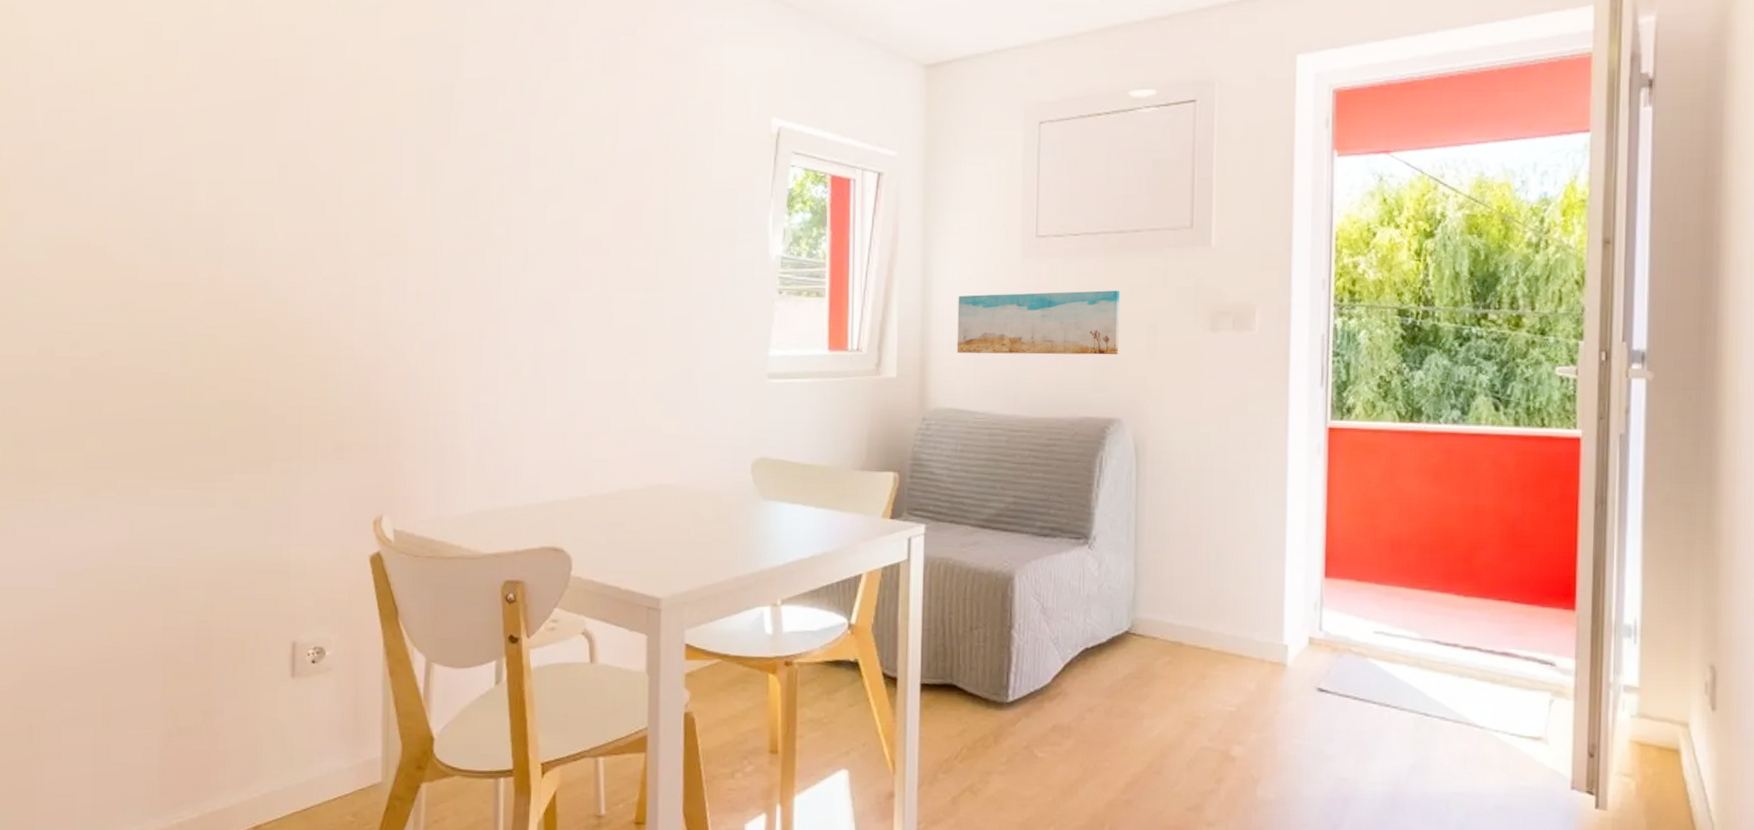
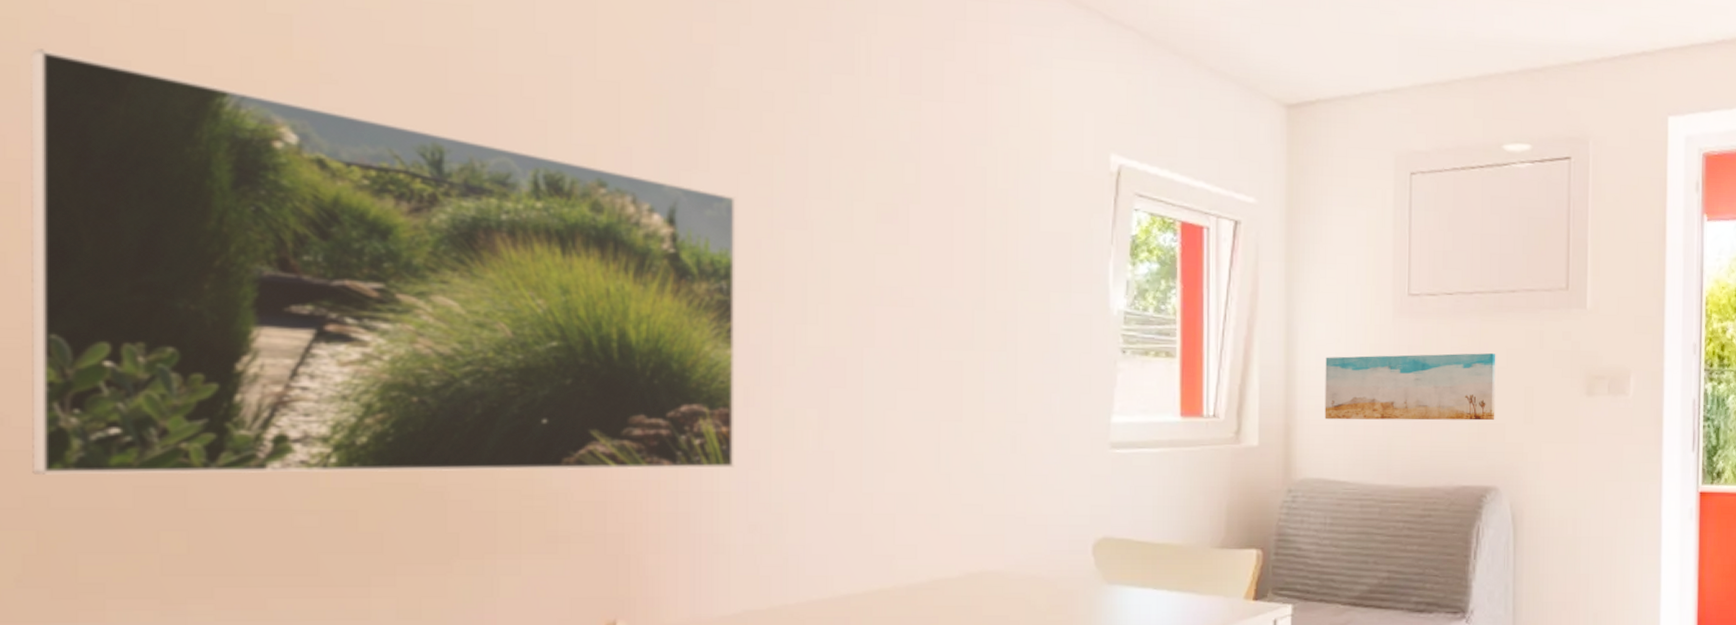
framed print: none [10,77,477,393] -> present [30,49,737,476]

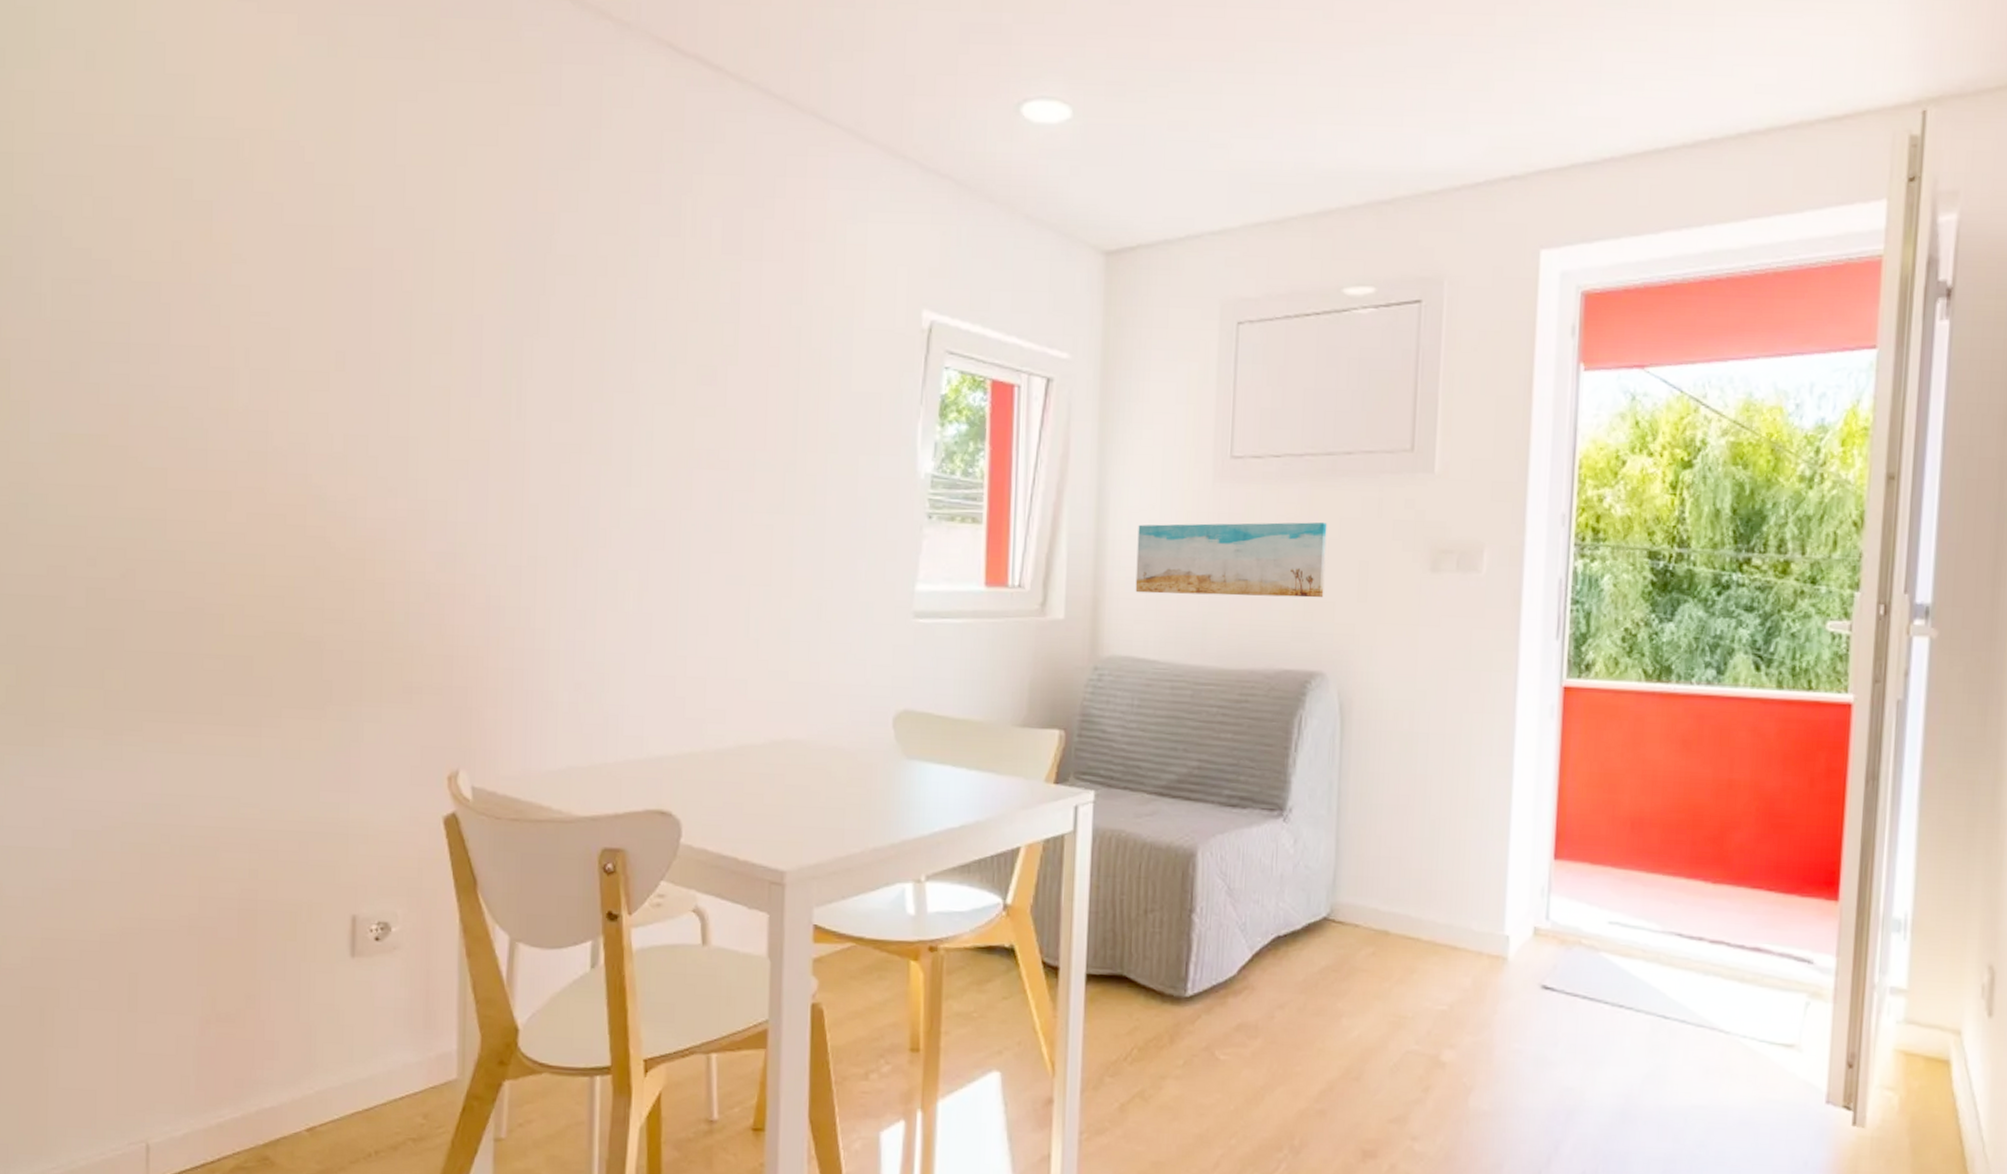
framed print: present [30,49,737,476] -> none [14,241,572,627]

